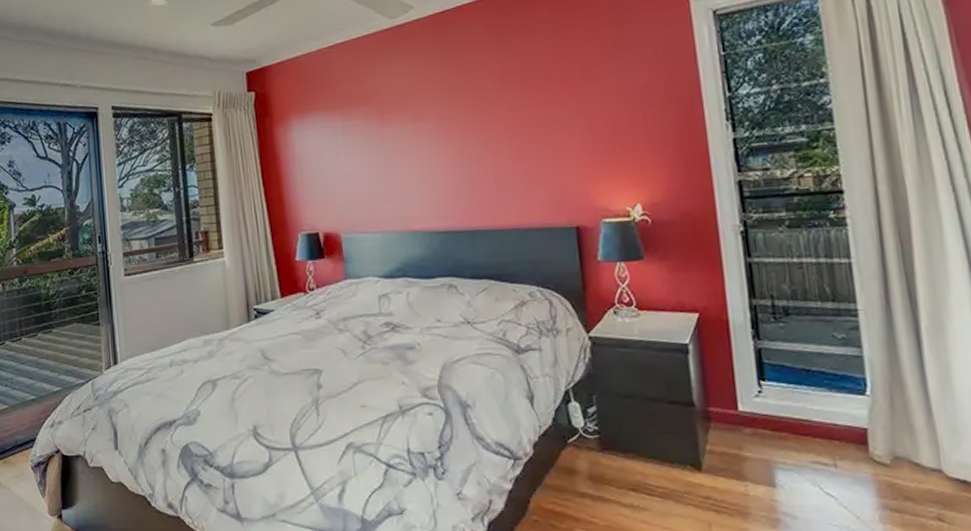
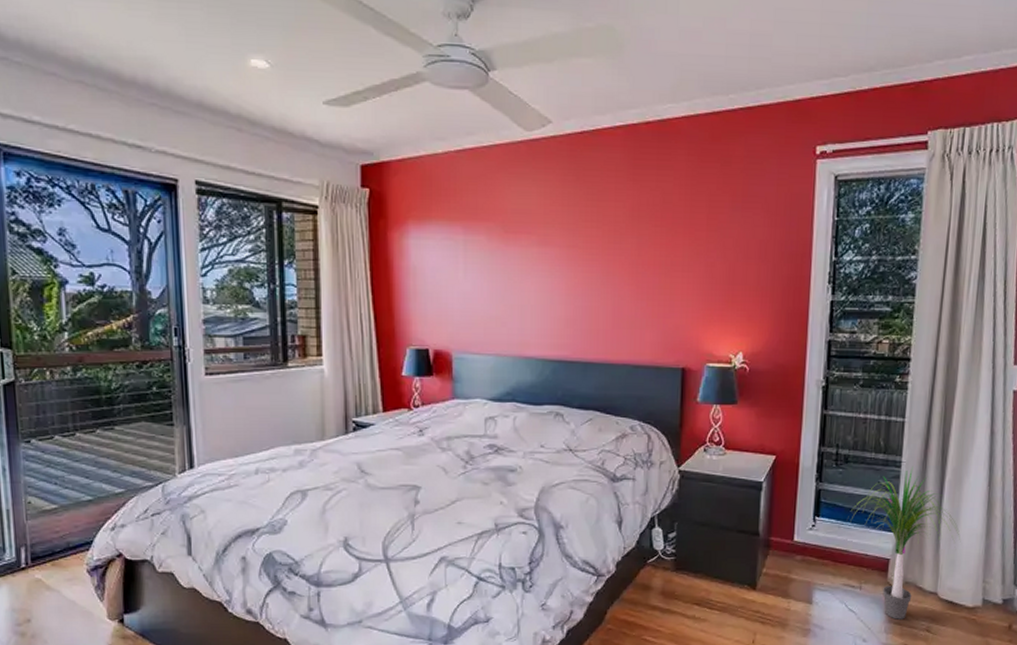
potted plant: none [804,315,959,505] -> present [851,467,960,620]

